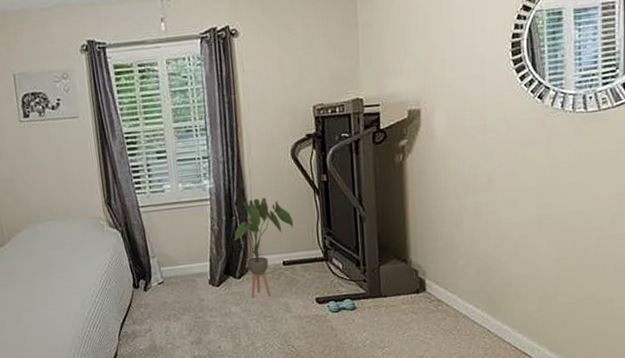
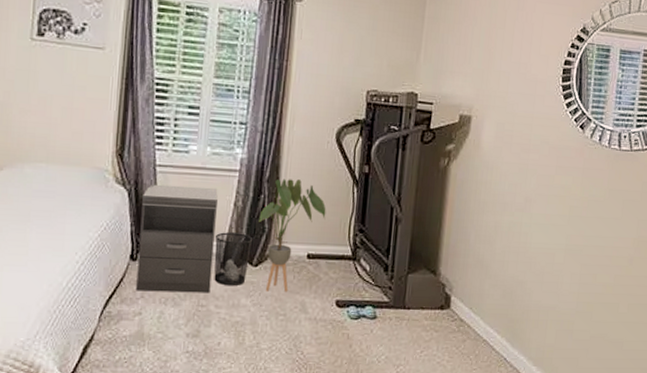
nightstand: none [133,217,204,313] -> present [136,184,218,293]
waste bin: none [200,252,233,299] -> present [214,232,253,286]

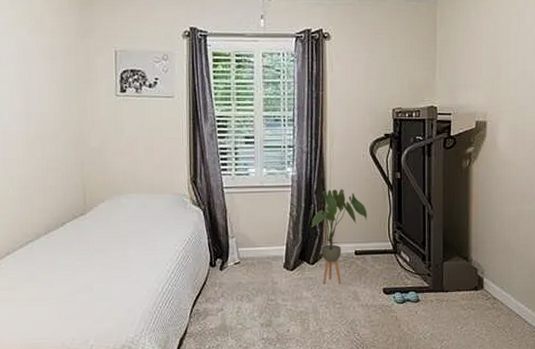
nightstand: present [136,184,218,293] -> none [215,202,277,292]
waste bin: present [214,232,253,286] -> none [277,237,308,283]

